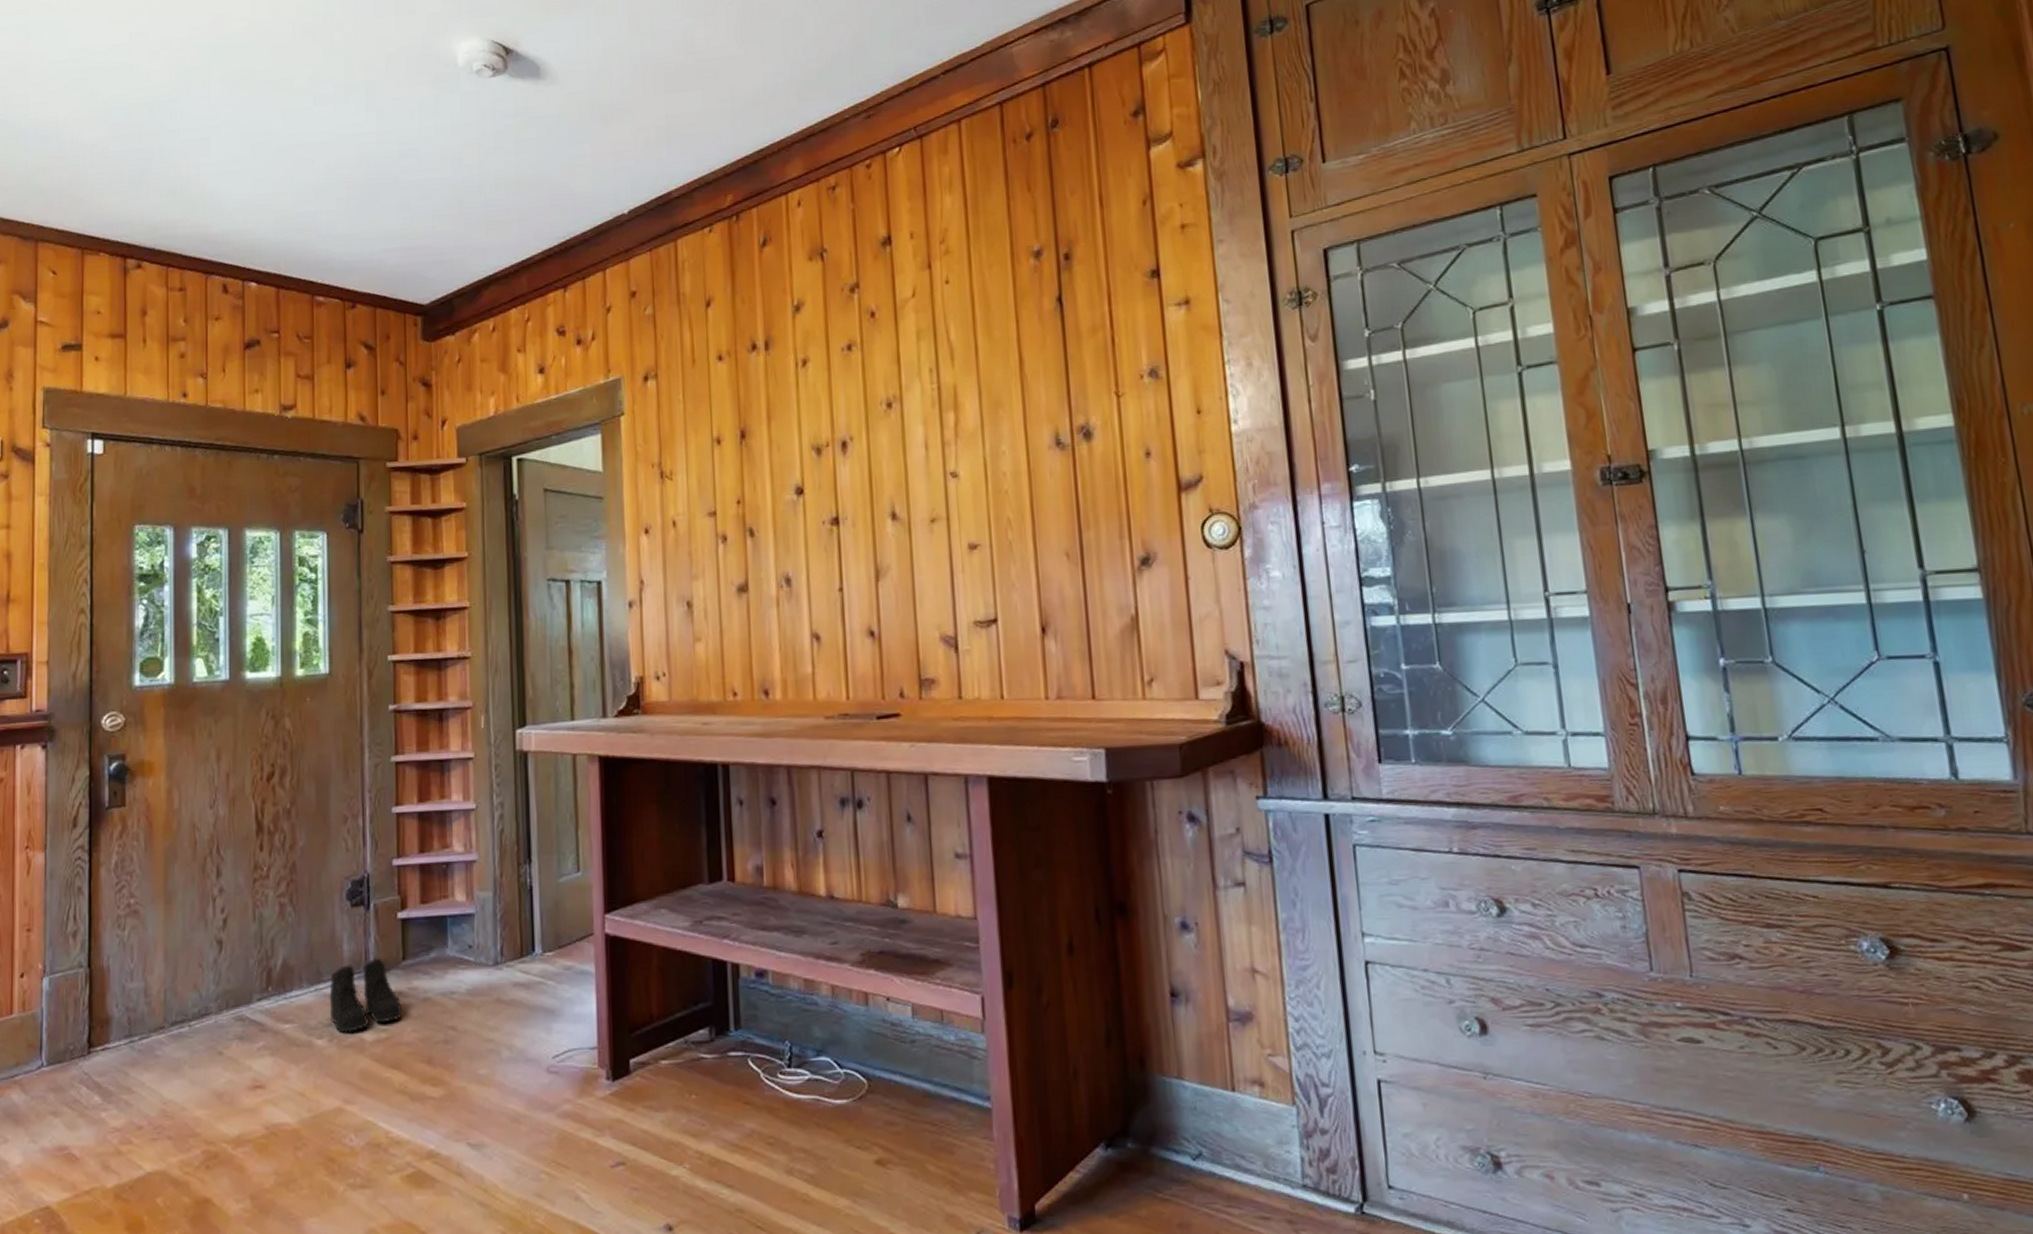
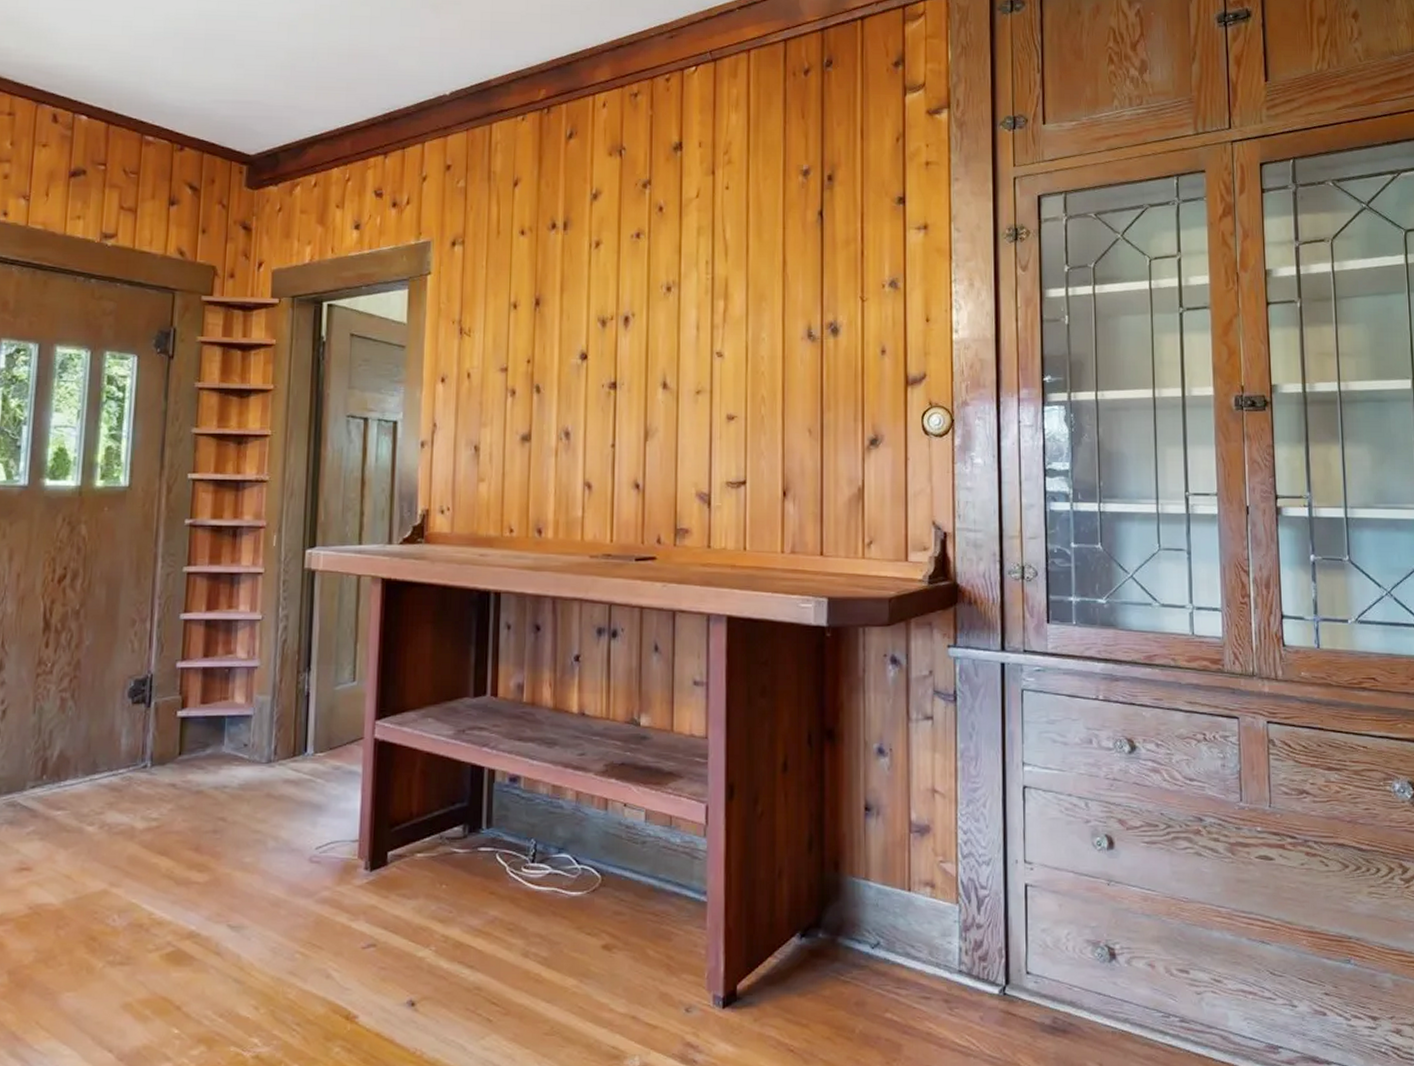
boots: present [329,957,403,1033] -> none [102,752,175,820]

